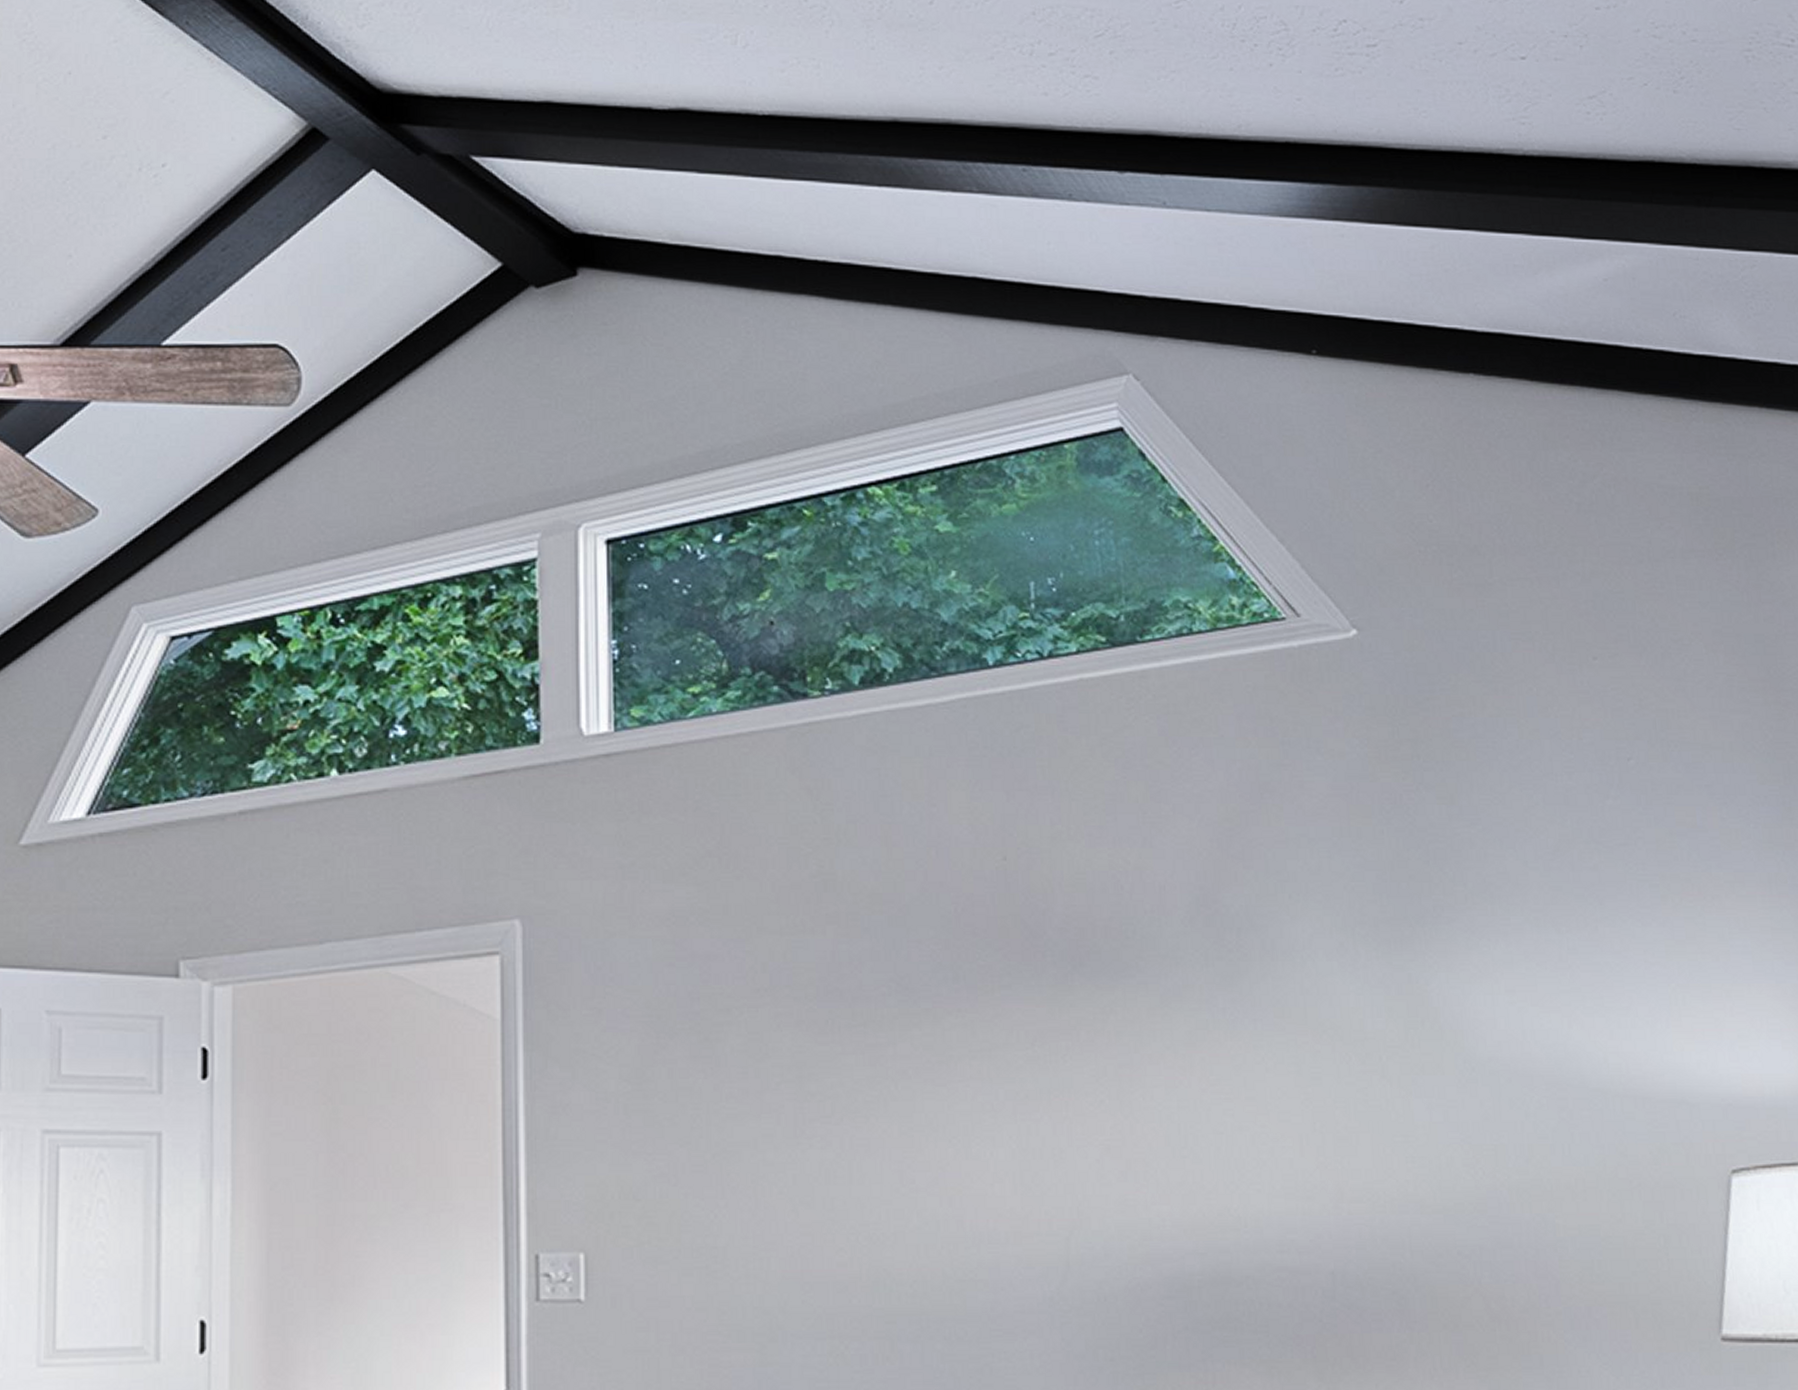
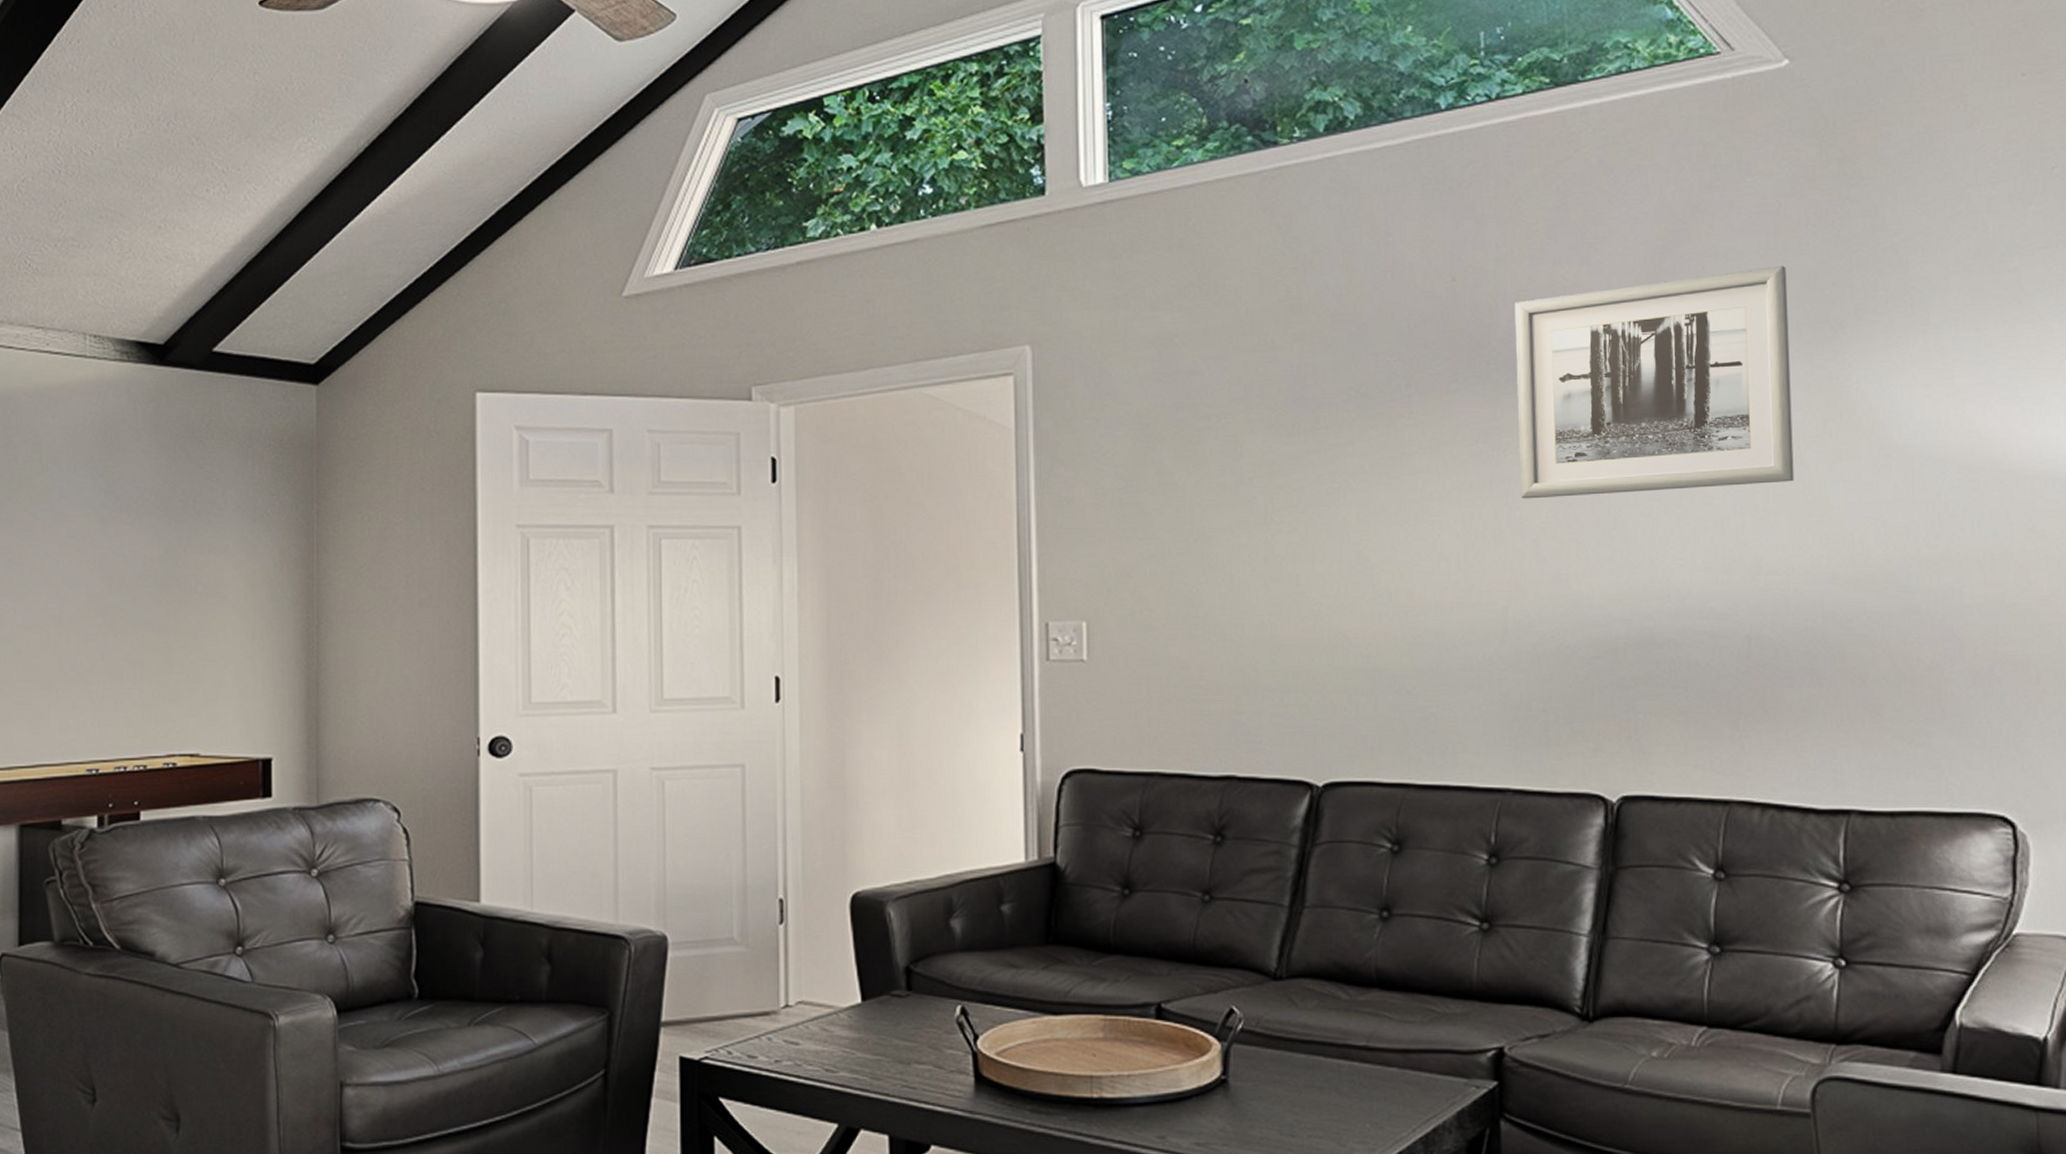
wall art: none [1071,854,1376,1112] -> present [1514,265,1794,499]

